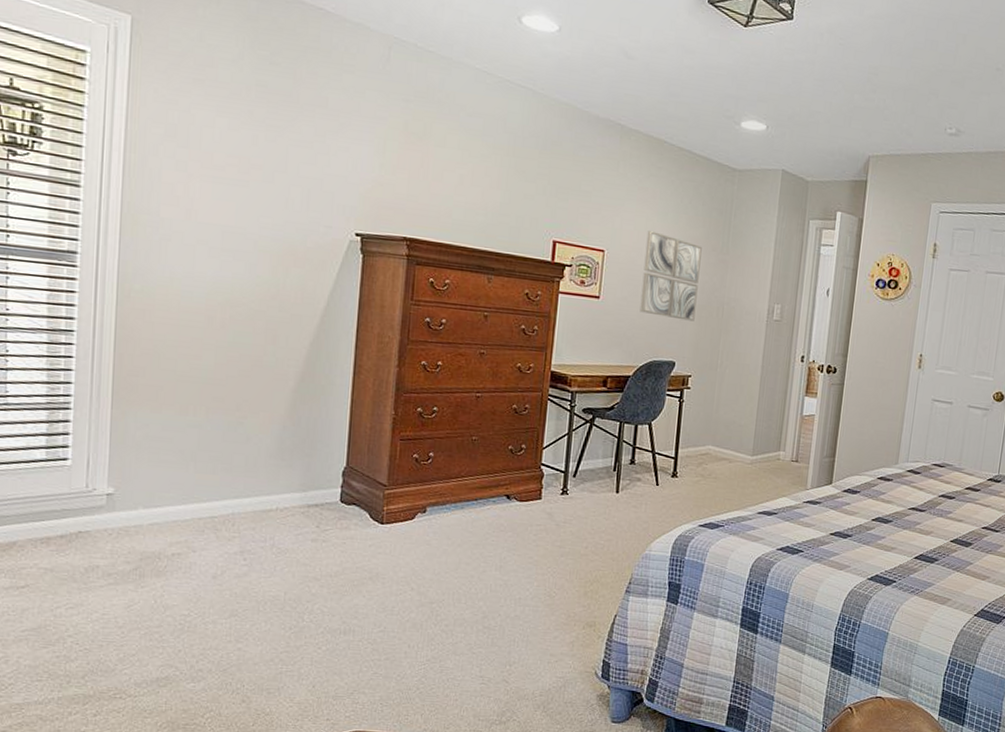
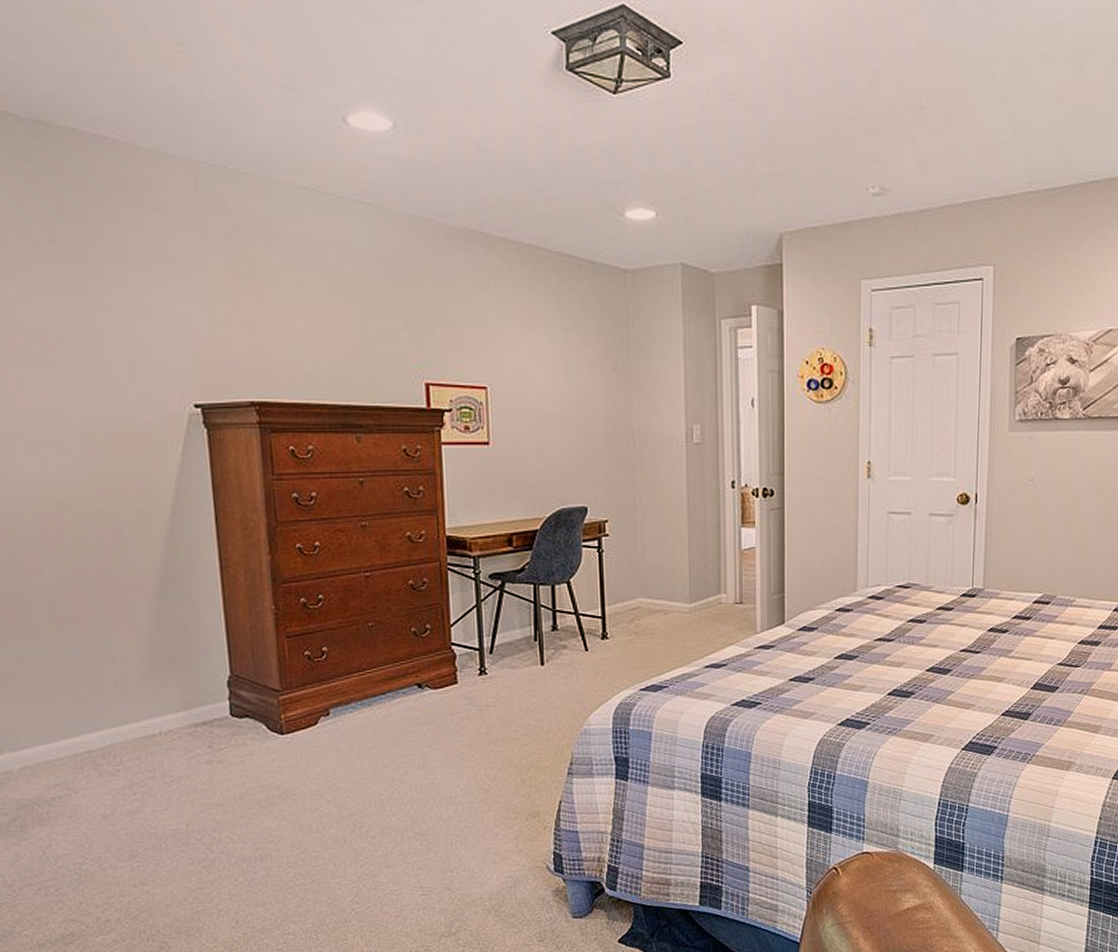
wall art: present [639,231,702,321] -> none [533,357,603,457]

